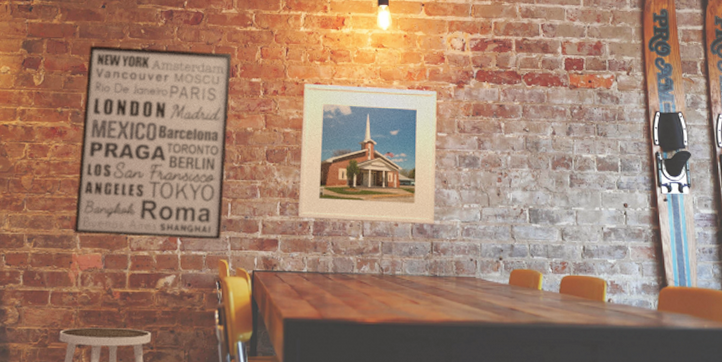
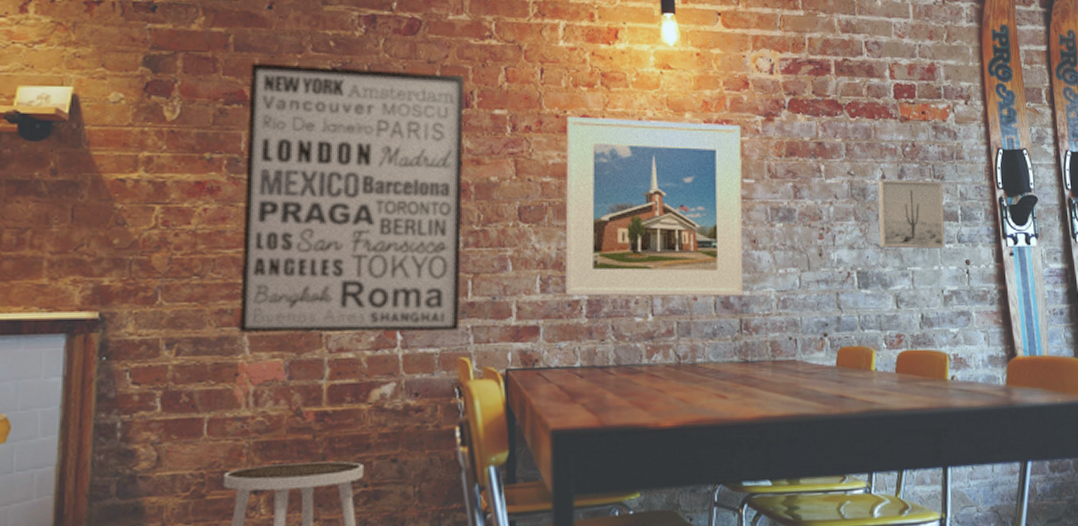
wall art: none [549,136,606,193] -> present [878,180,945,249]

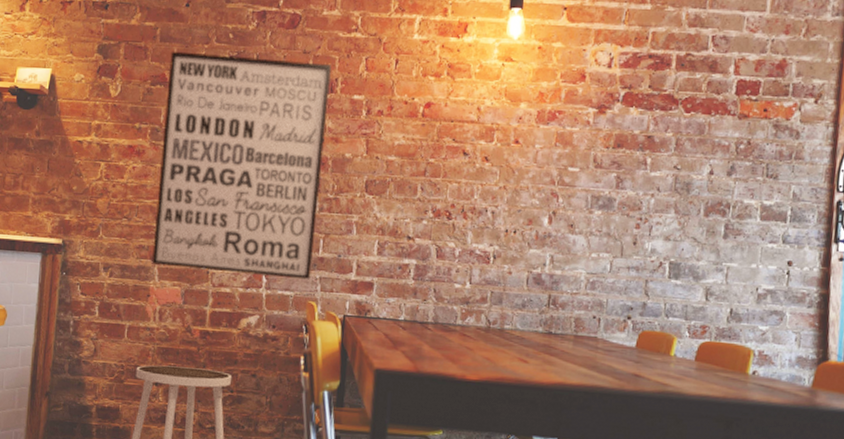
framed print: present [565,116,744,297] -> none [398,102,572,274]
wall art: present [878,180,945,249] -> none [697,176,775,248]

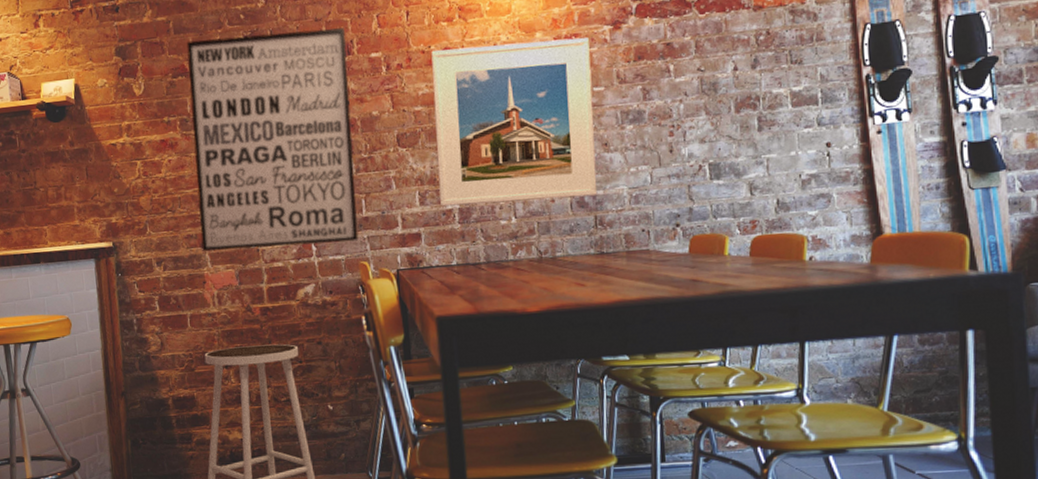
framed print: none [398,102,572,274] -> present [431,37,597,207]

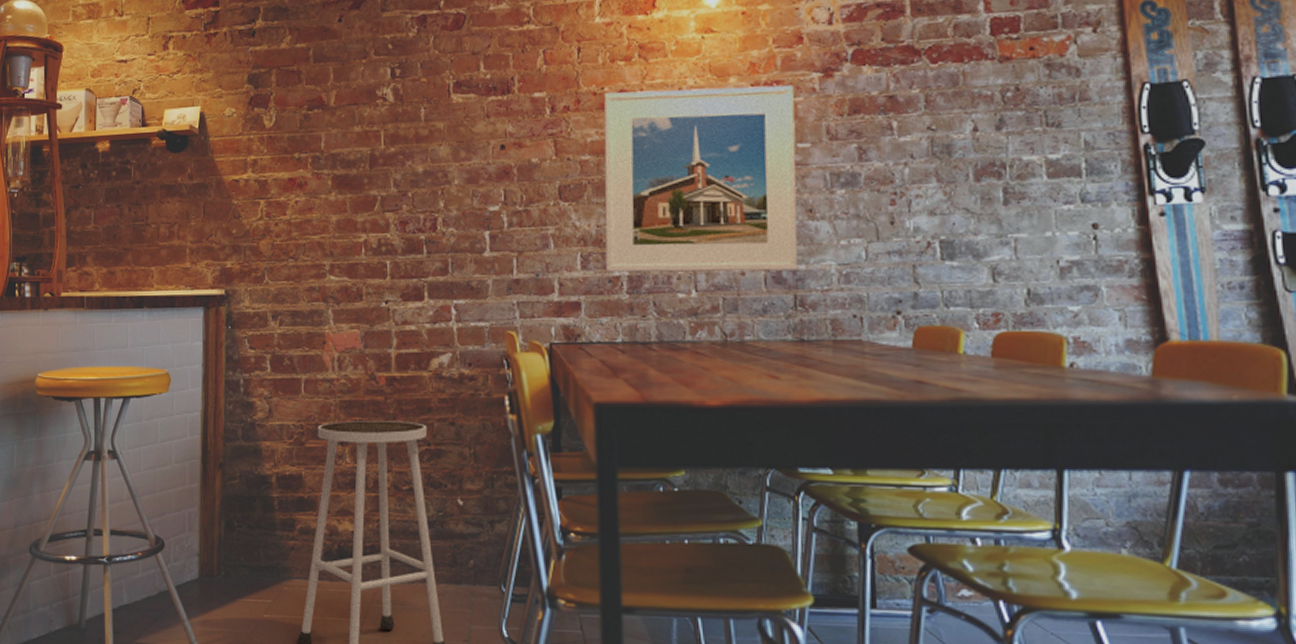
wall art: present [186,28,359,251] -> none [324,63,508,308]

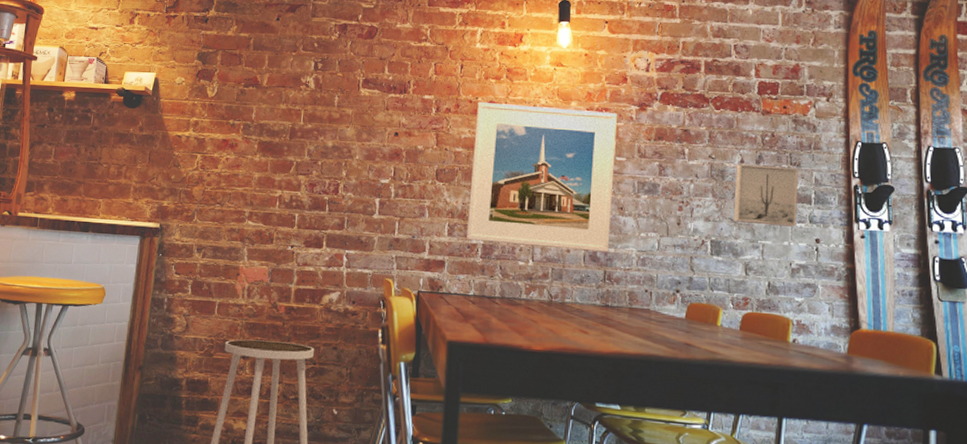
wall art: none [967,130,1062,212] -> present [734,164,798,227]

